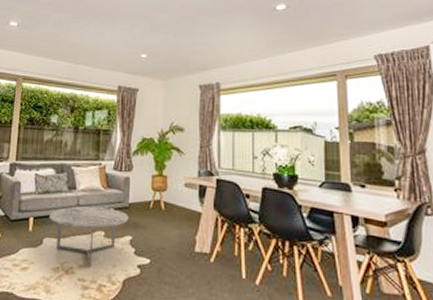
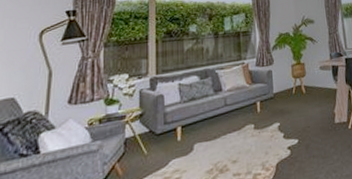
coffee table: present [49,206,129,267] -> none [198,101,275,160]

